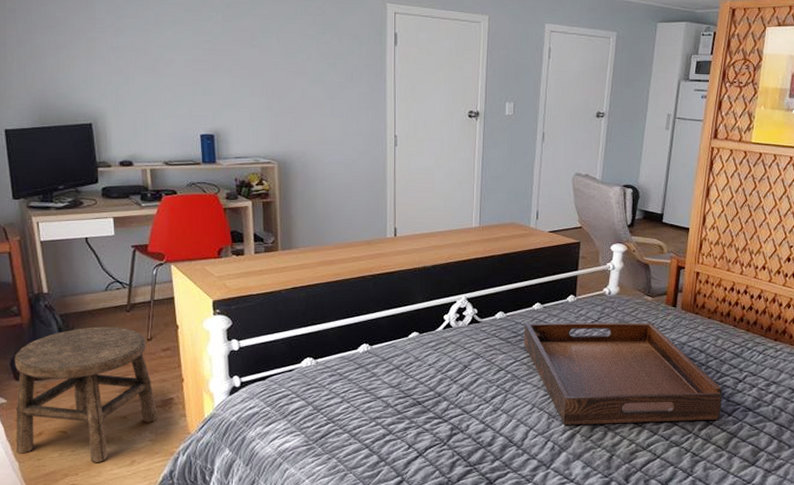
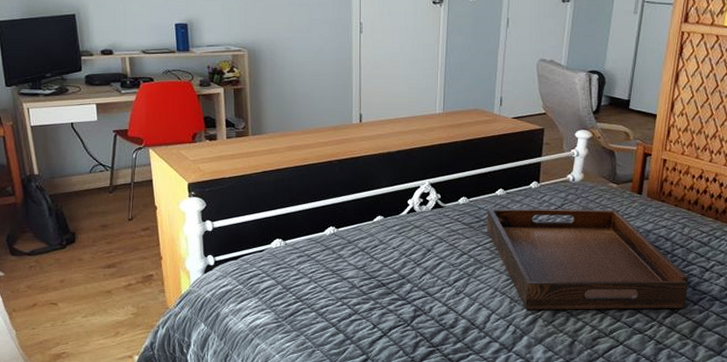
stool: present [14,327,158,462] -> none [10,206,139,333]

